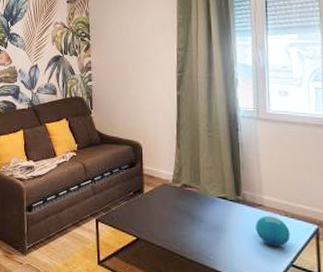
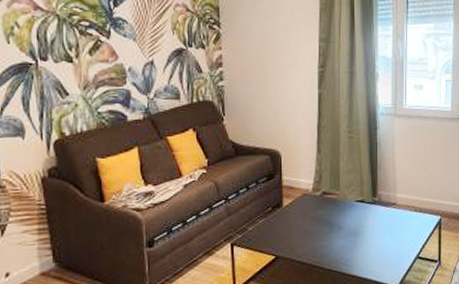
decorative orb: present [256,215,291,247] -> none [389,213,418,243]

